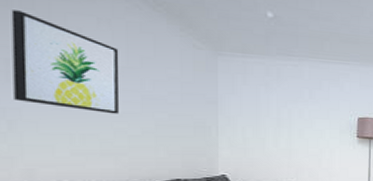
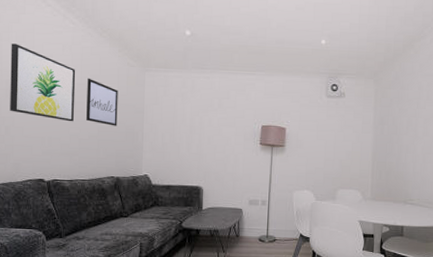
wall art: none [137,60,182,119] -> present [86,78,118,126]

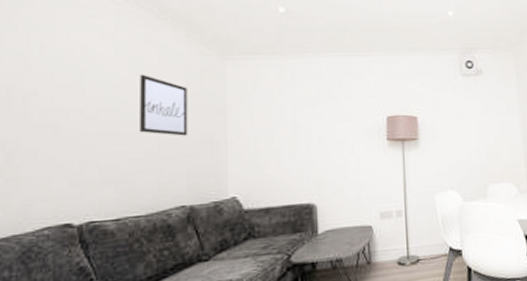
wall art: present [10,43,76,122] -> none [13,34,122,136]

